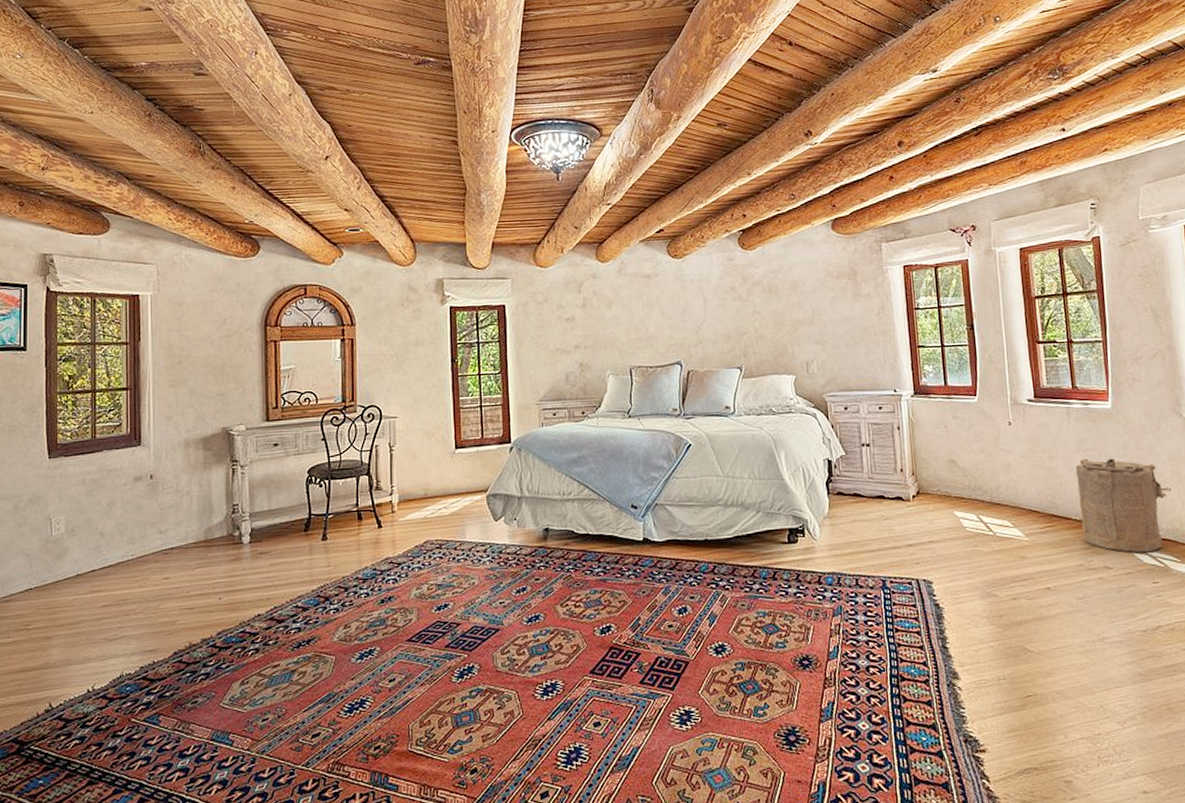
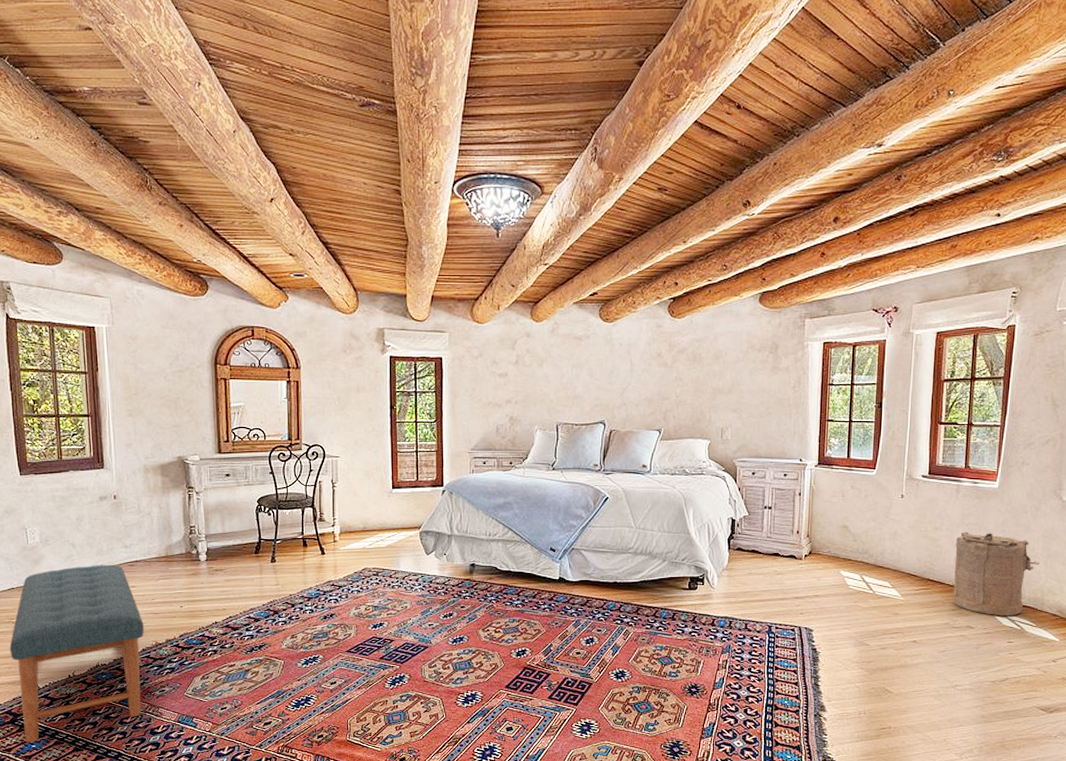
bench: none [22,553,177,777] -> present [9,564,144,742]

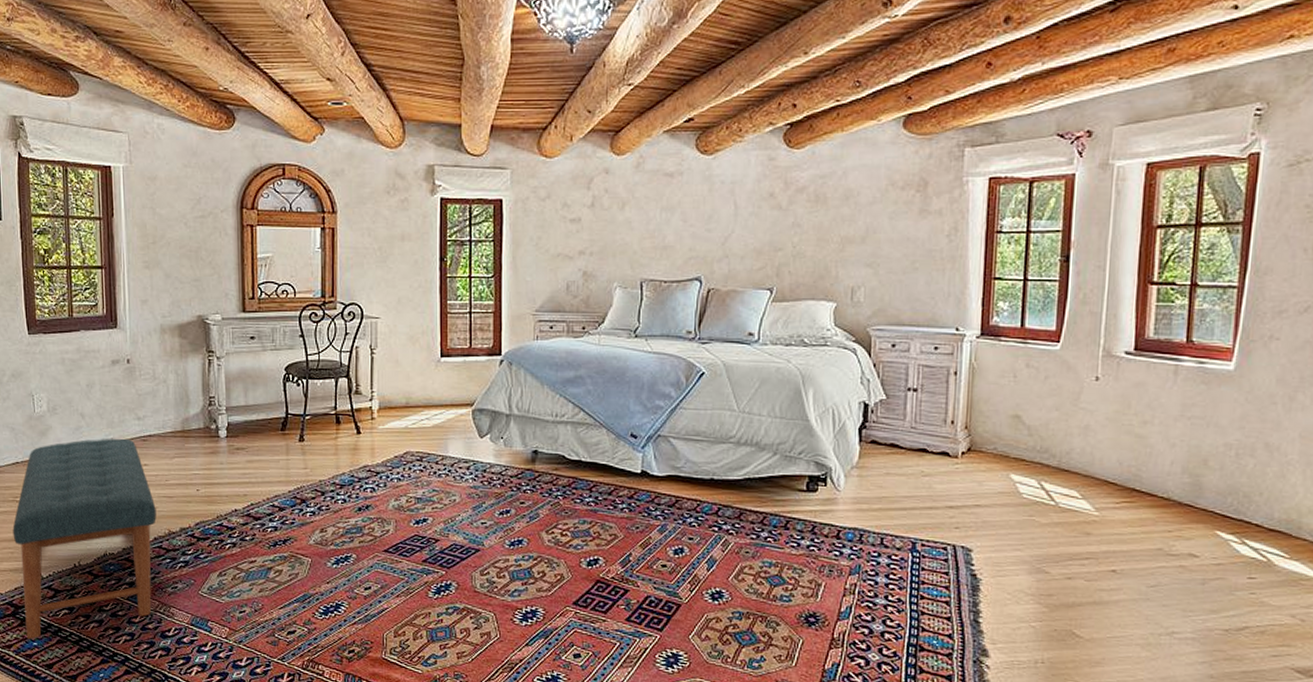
laundry hamper: present [952,532,1039,617] -> none [1168,427,1294,543]

